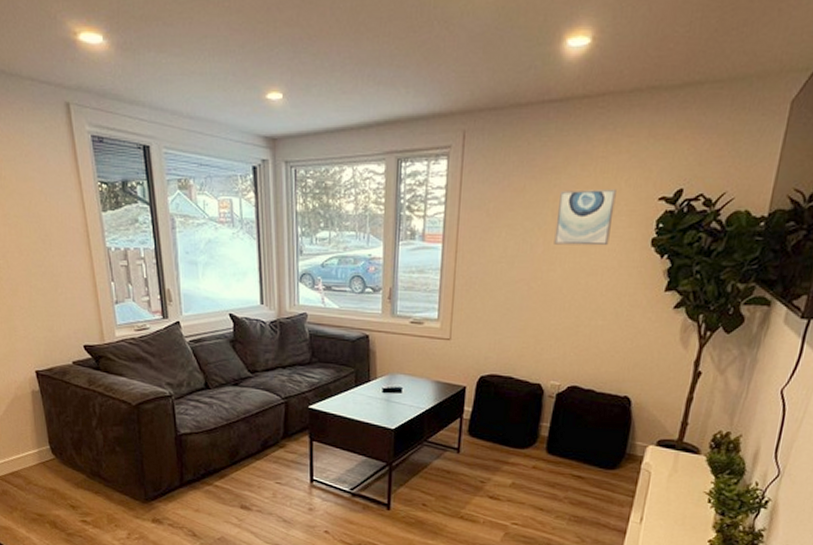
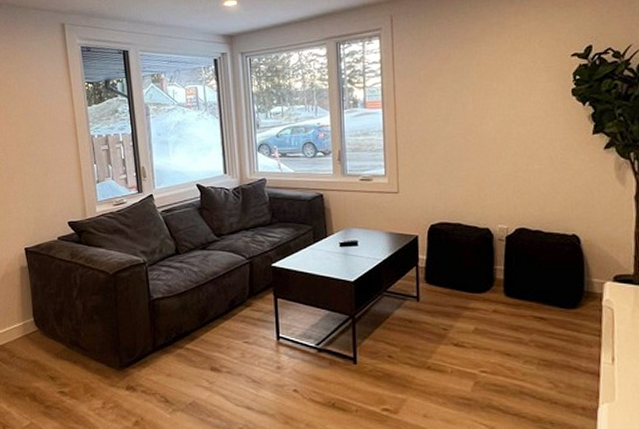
wall art: present [554,188,617,246] -> none [481,50,533,101]

